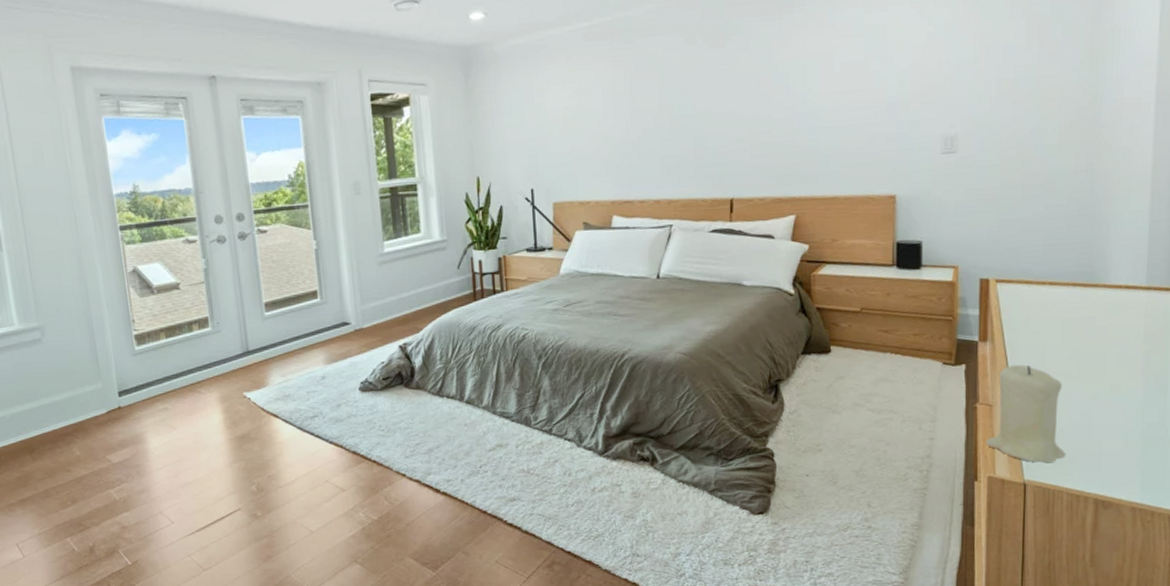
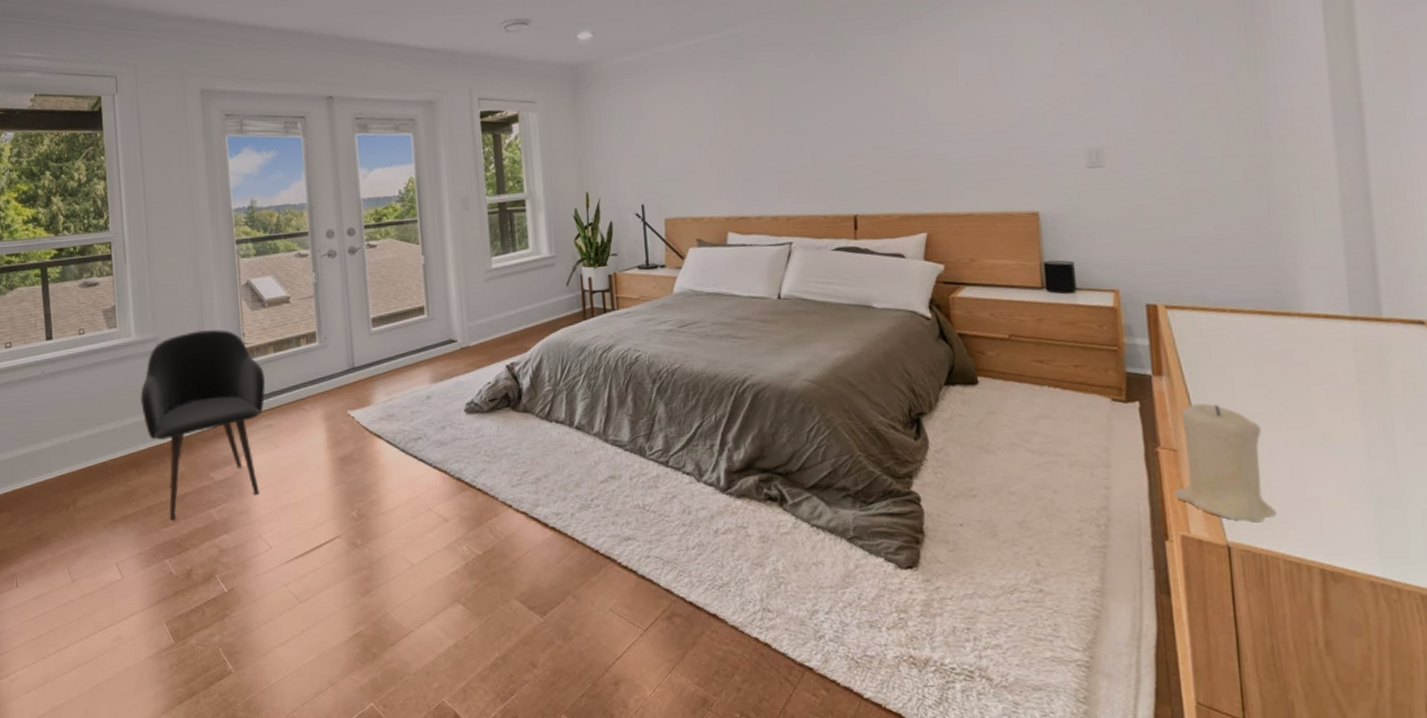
armchair: none [28,317,159,502] -> present [139,329,266,520]

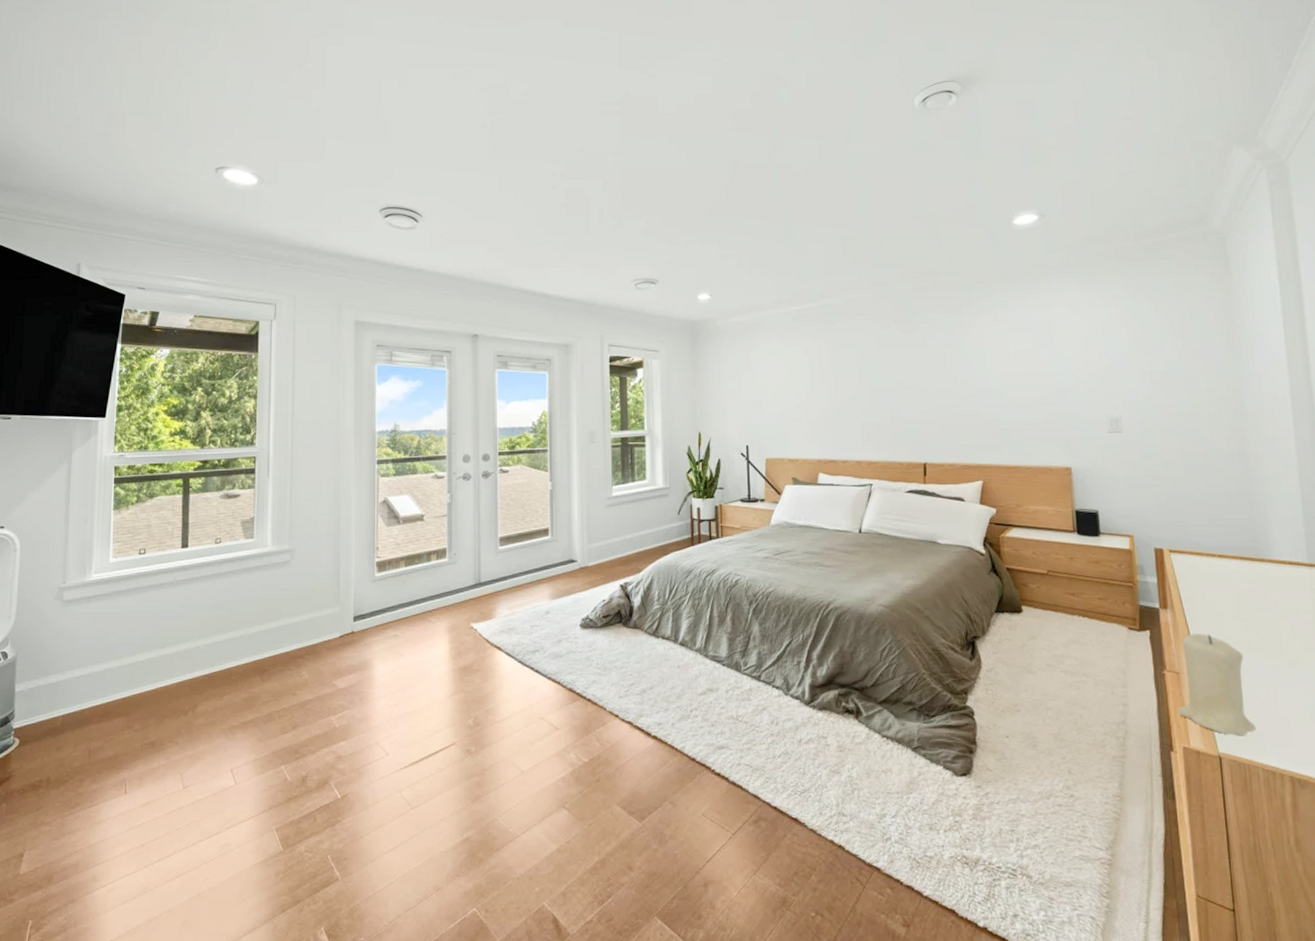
armchair: present [139,329,266,520] -> none [270,543,395,727]

